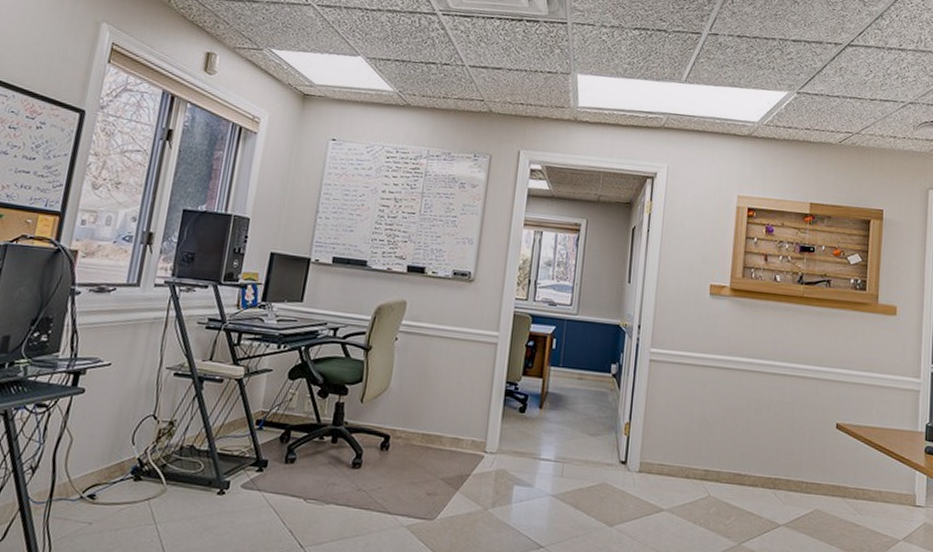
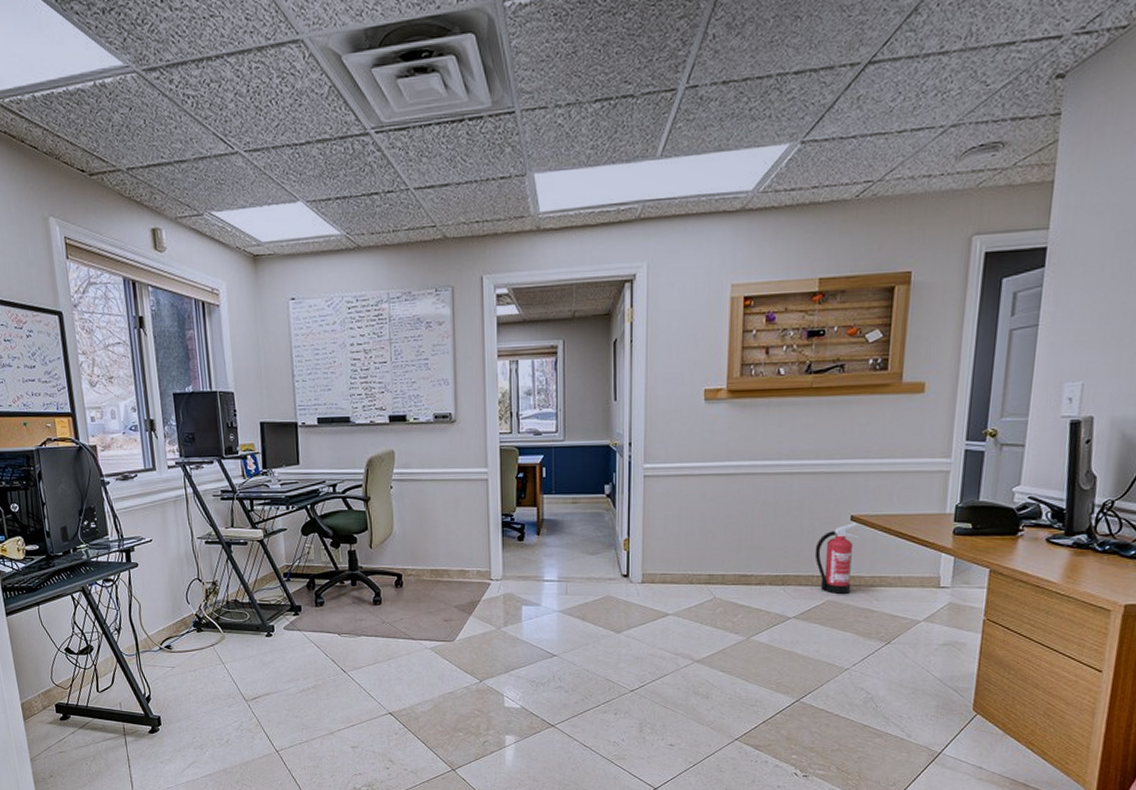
fire extinguisher: none [804,431,844,505] -> present [814,523,859,595]

